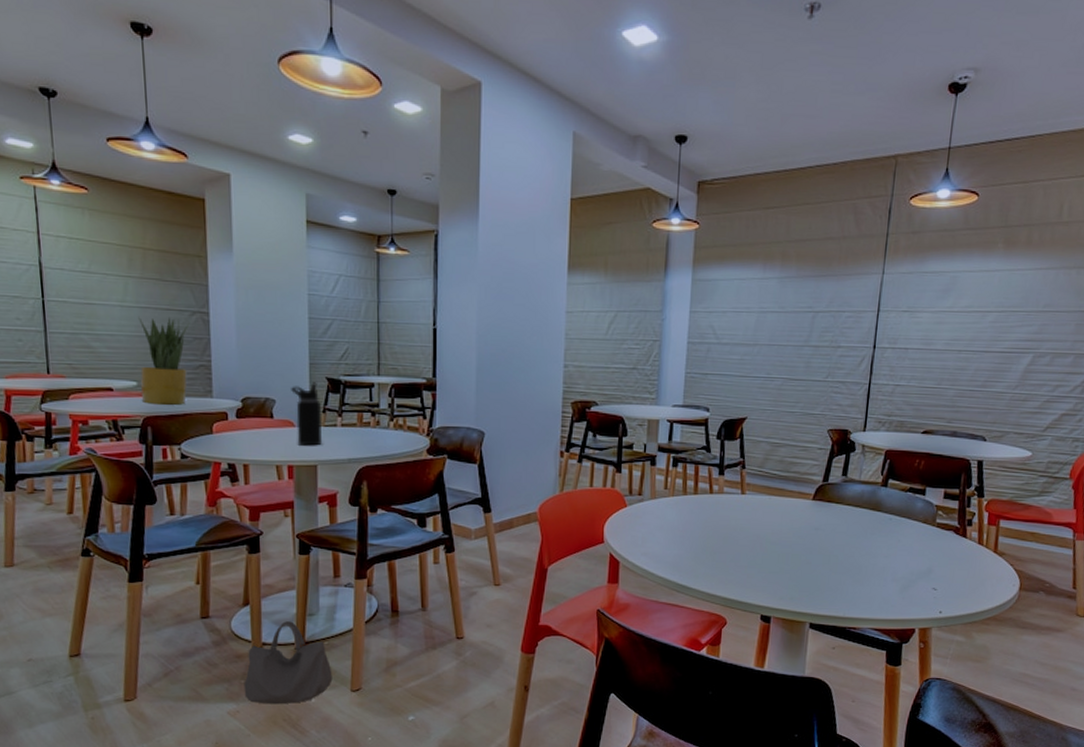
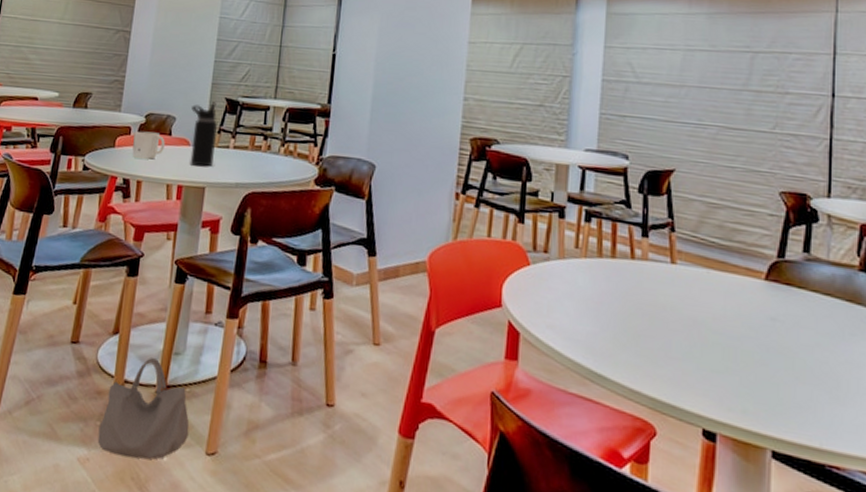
planter: present [138,317,190,405] -> none [60,33,113,117]
mug: none [232,415,268,444] -> present [132,131,165,160]

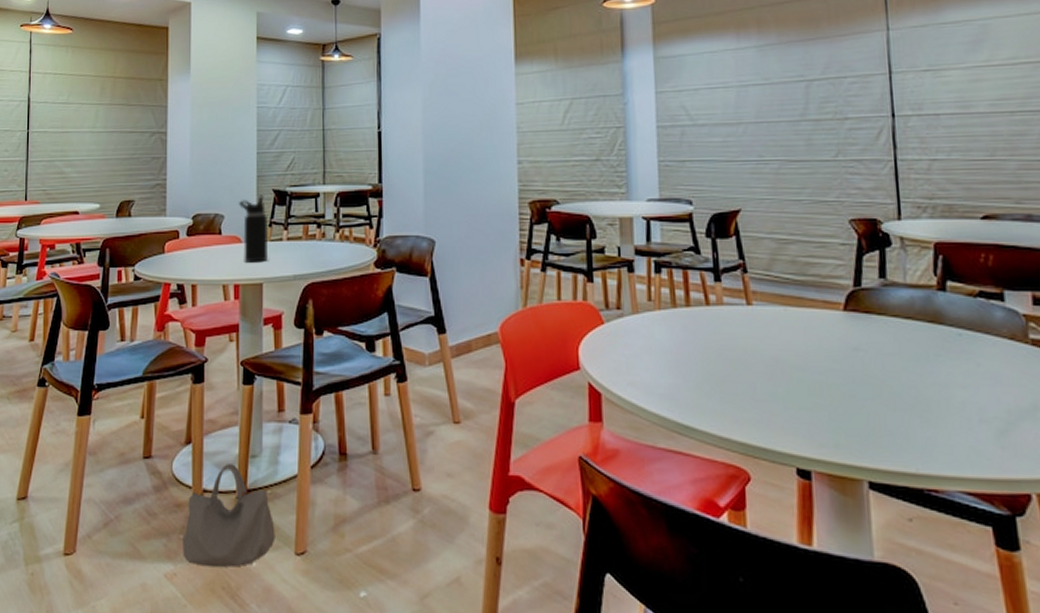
mug: present [132,131,165,160] -> none [183,233,216,263]

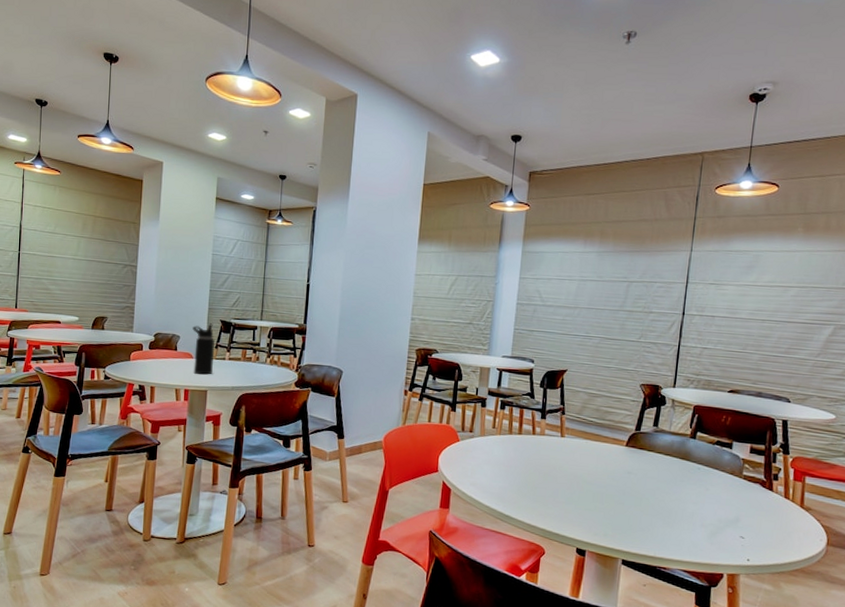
handbag: present [182,464,275,568] -> none [133,519,204,591]

